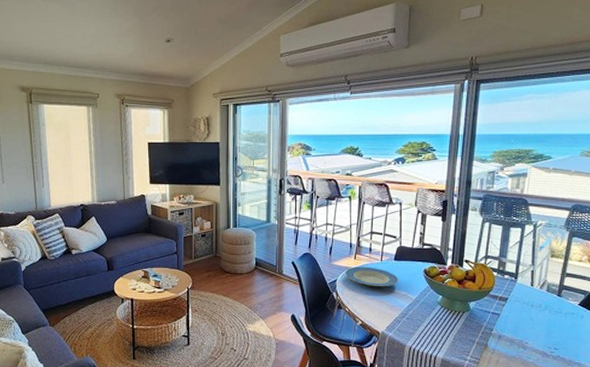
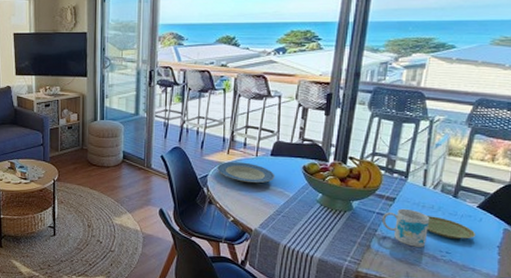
mug: none [496,308,539,345] -> present [381,208,430,247]
plate: none [536,314,579,336] -> present [427,216,476,239]

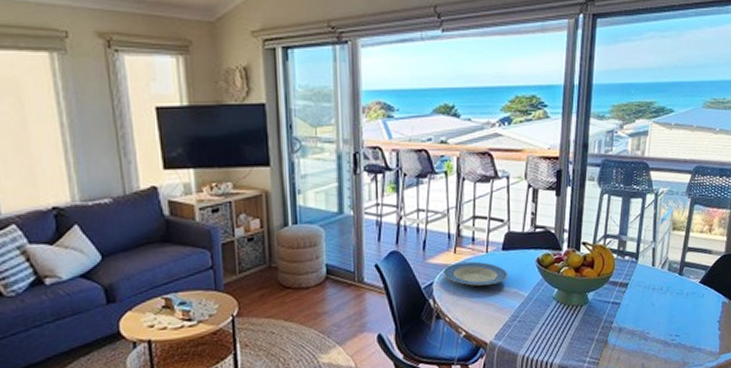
mug: present [381,208,430,247] -> none [616,293,660,335]
plate: present [427,216,476,239] -> none [658,298,700,320]

